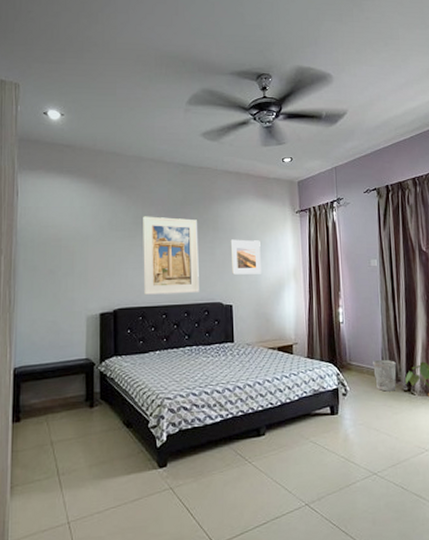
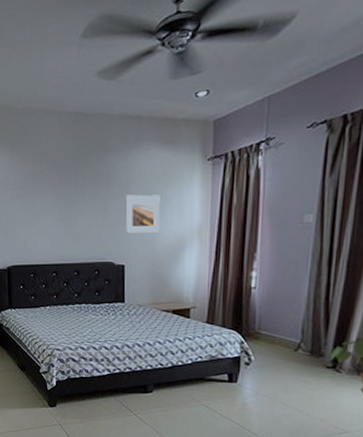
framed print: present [143,216,199,295] -> none [33,173,90,253]
wastebasket: present [373,359,397,392] -> none [288,330,321,366]

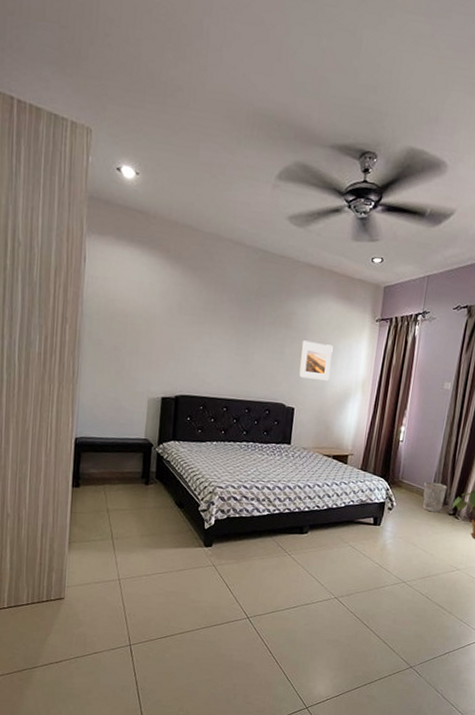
wastebasket: none [288,330,321,366] -> present [423,481,447,513]

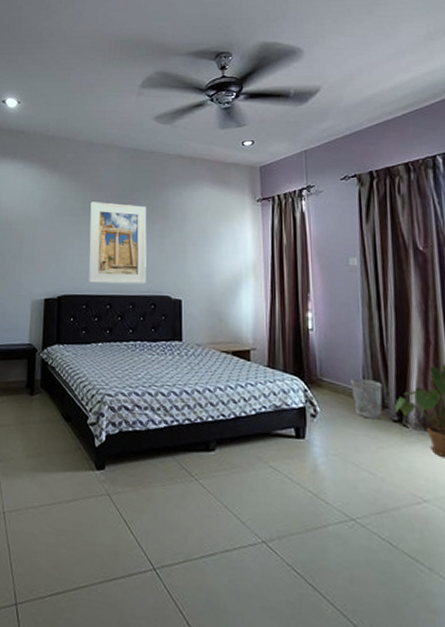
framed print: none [207,302,270,390] -> present [89,202,147,284]
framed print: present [299,340,333,381] -> none [181,228,215,268]

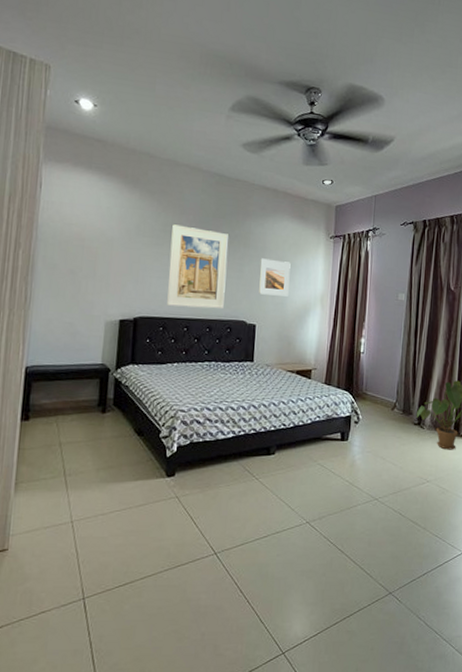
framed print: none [181,228,215,268] -> present [259,258,291,297]
wastebasket: present [351,378,383,420] -> none [387,391,410,423]

